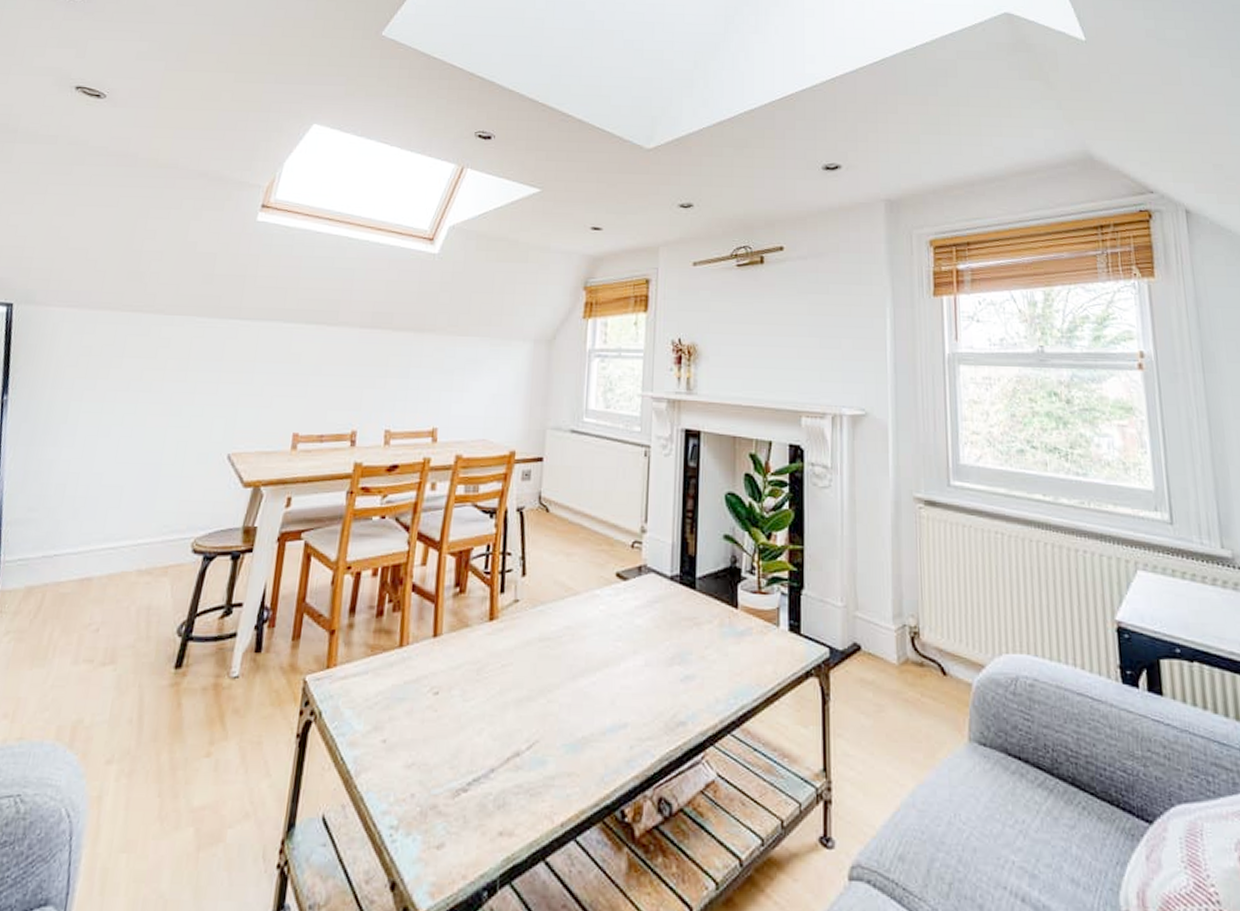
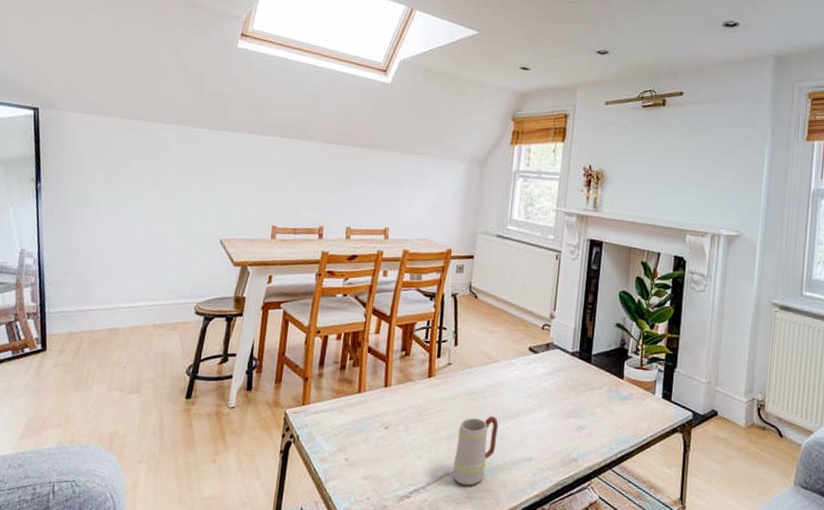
mug: none [524,669,581,769] -> present [453,416,498,486]

